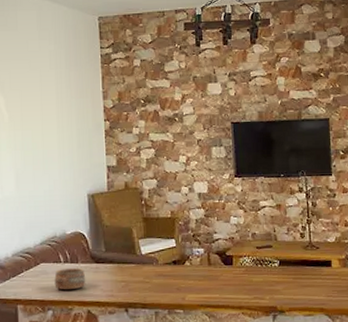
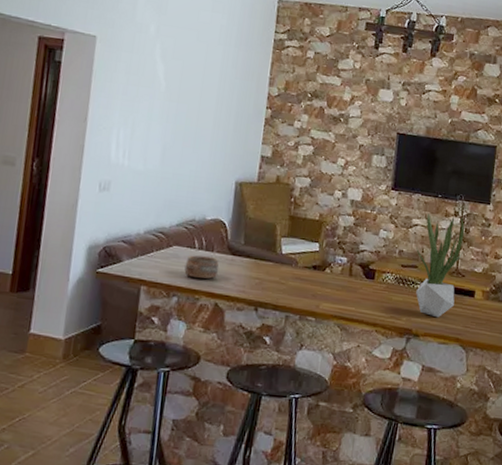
potted plant: none [268,192,313,292] -> present [416,213,465,318]

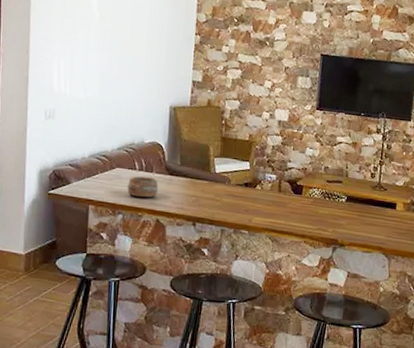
potted plant: present [416,213,465,318] -> none [340,131,387,229]

